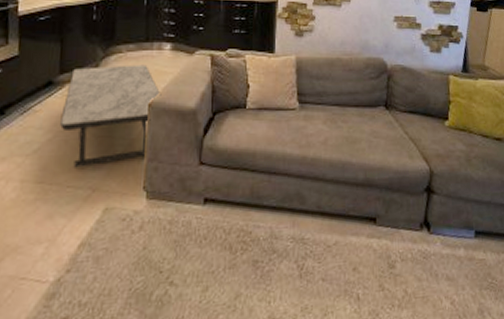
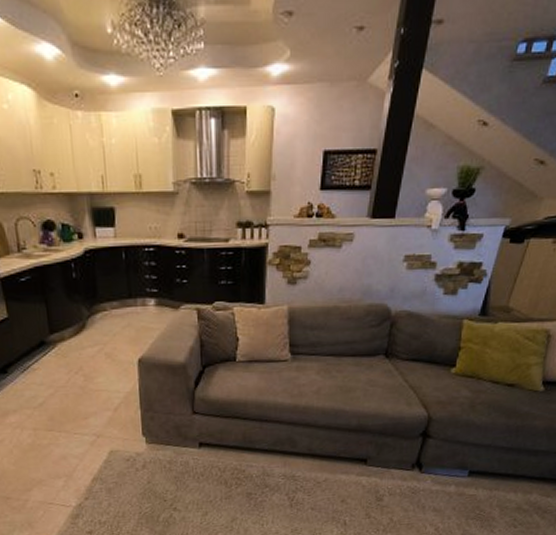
coffee table: present [60,65,162,168] -> none [58,321,150,418]

